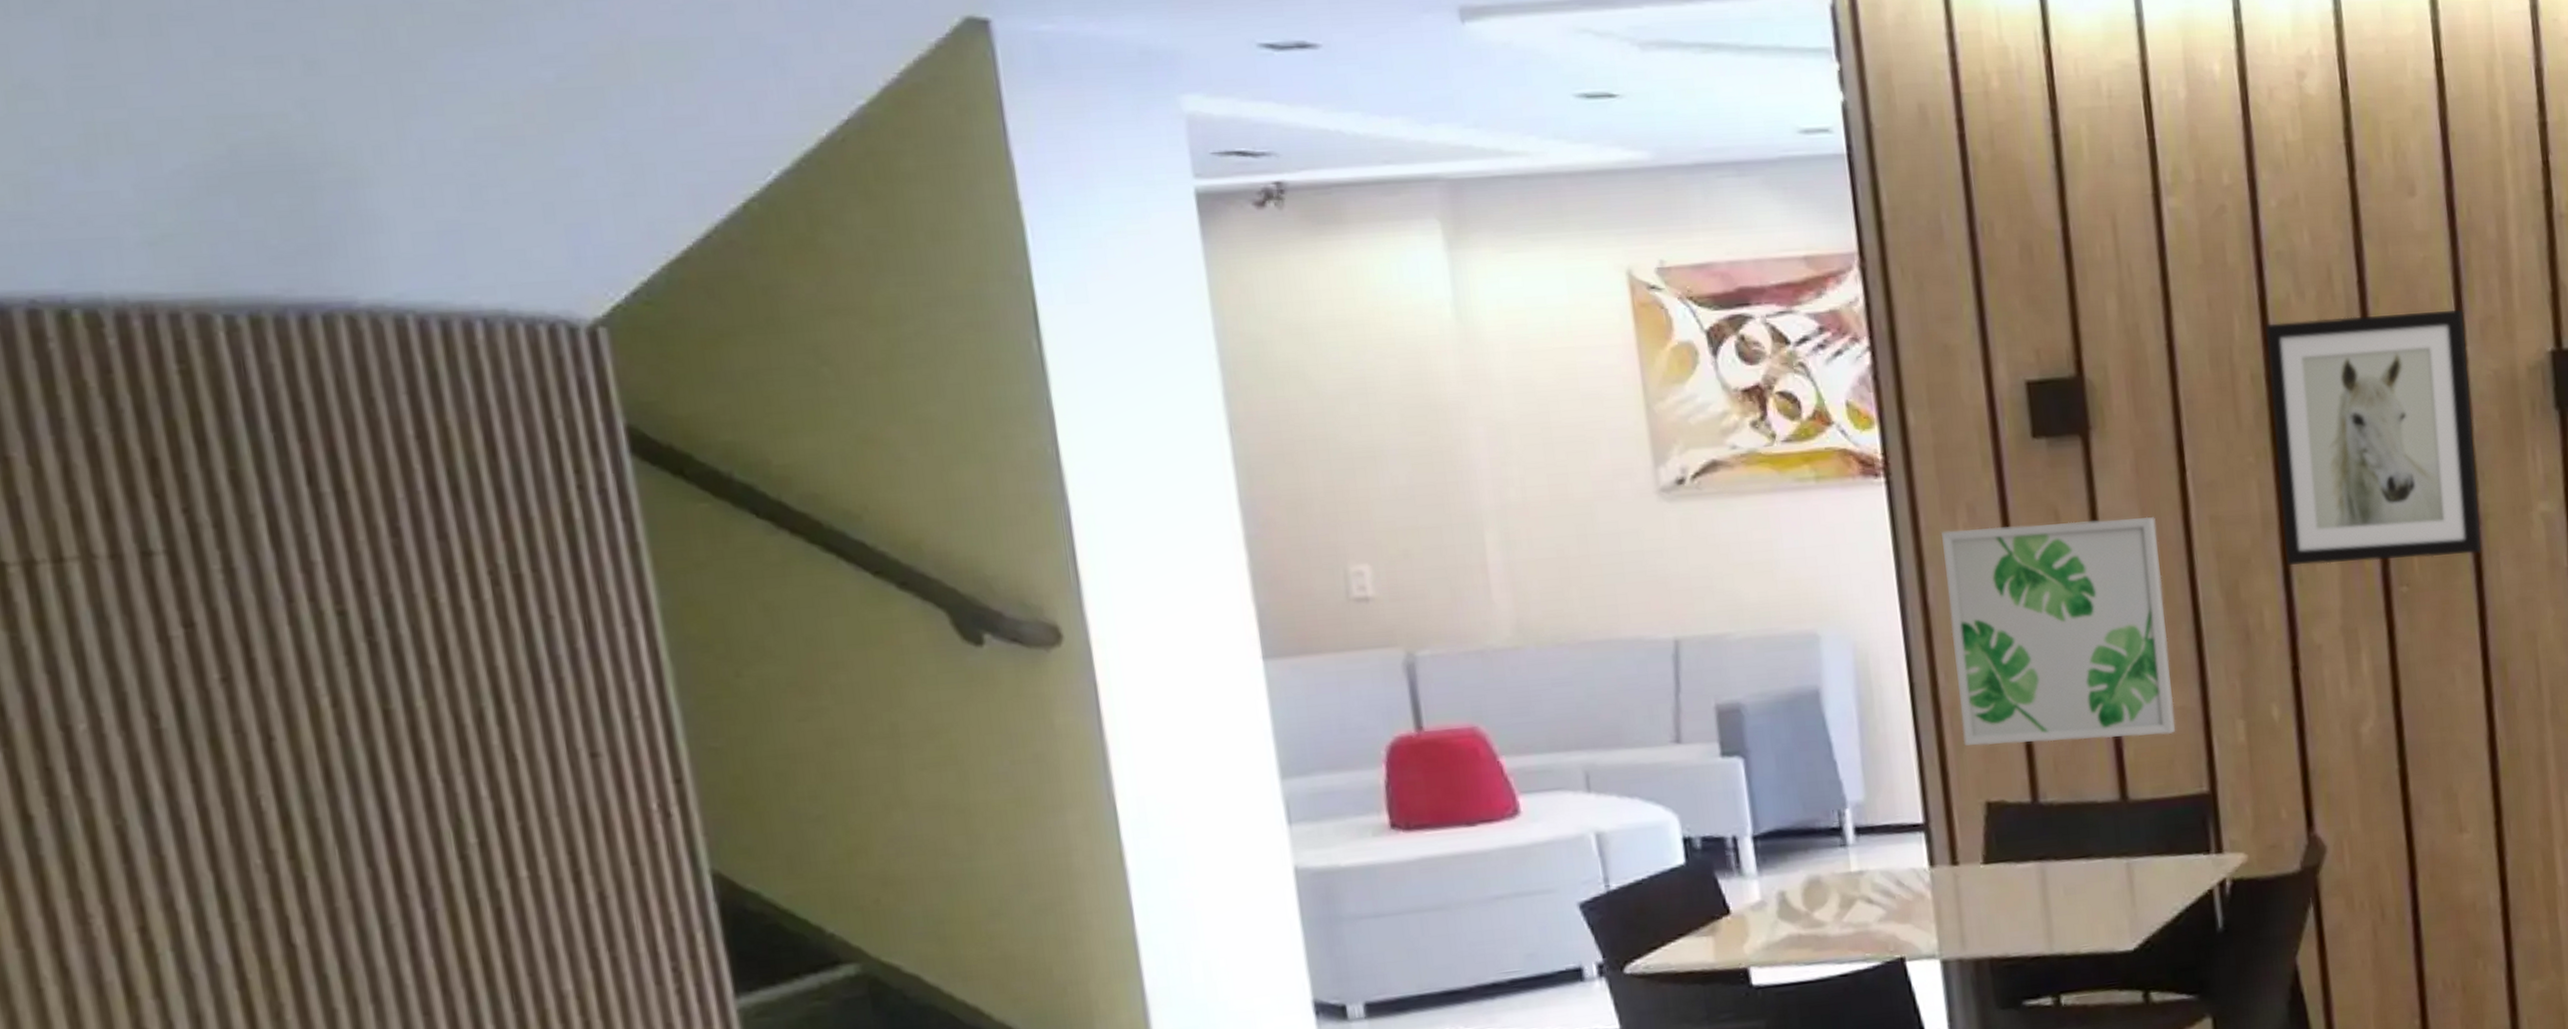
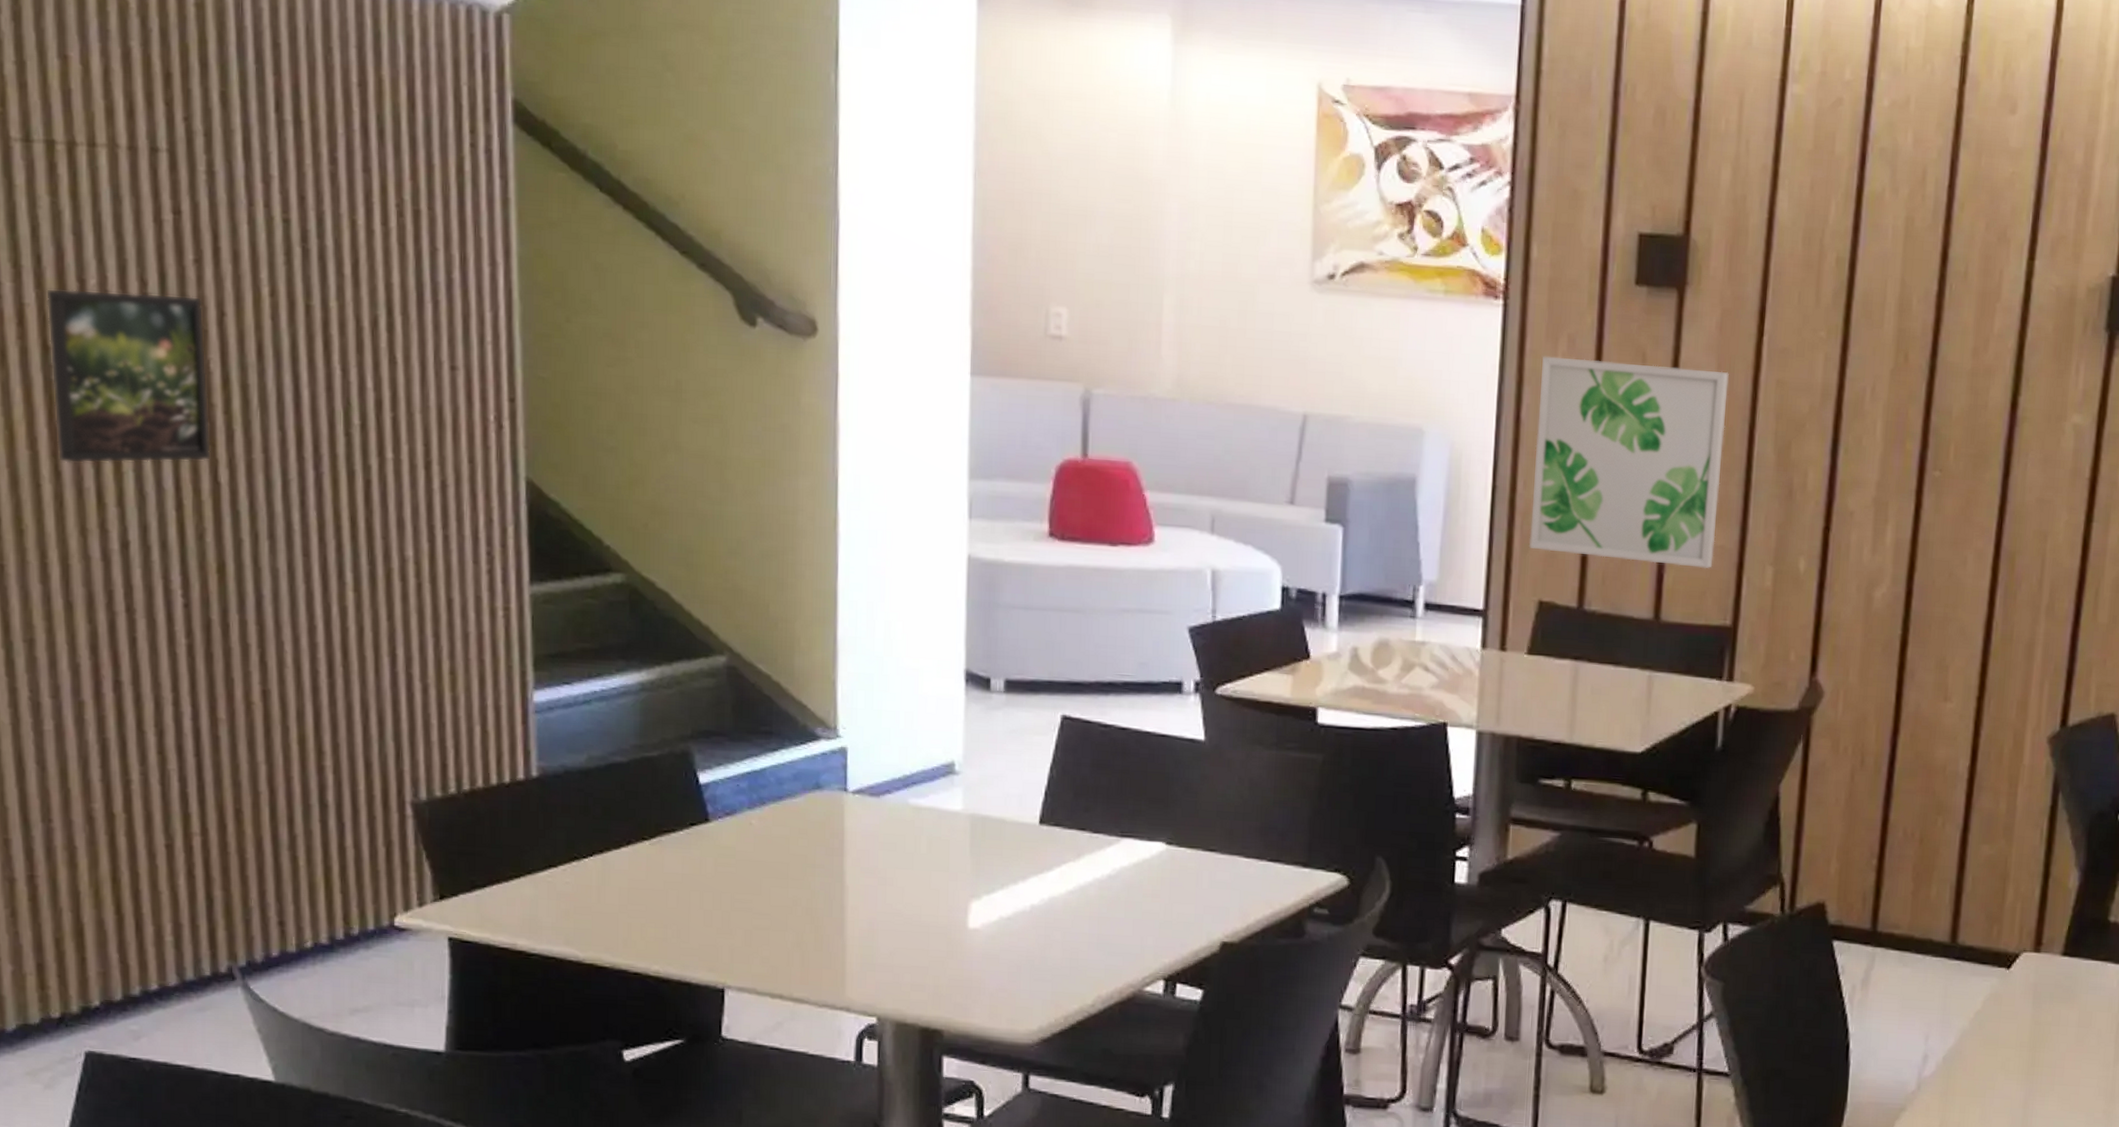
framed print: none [17,722,280,956] -> present [45,288,212,464]
wall art: present [2265,309,2482,565] -> none [1836,213,2039,452]

